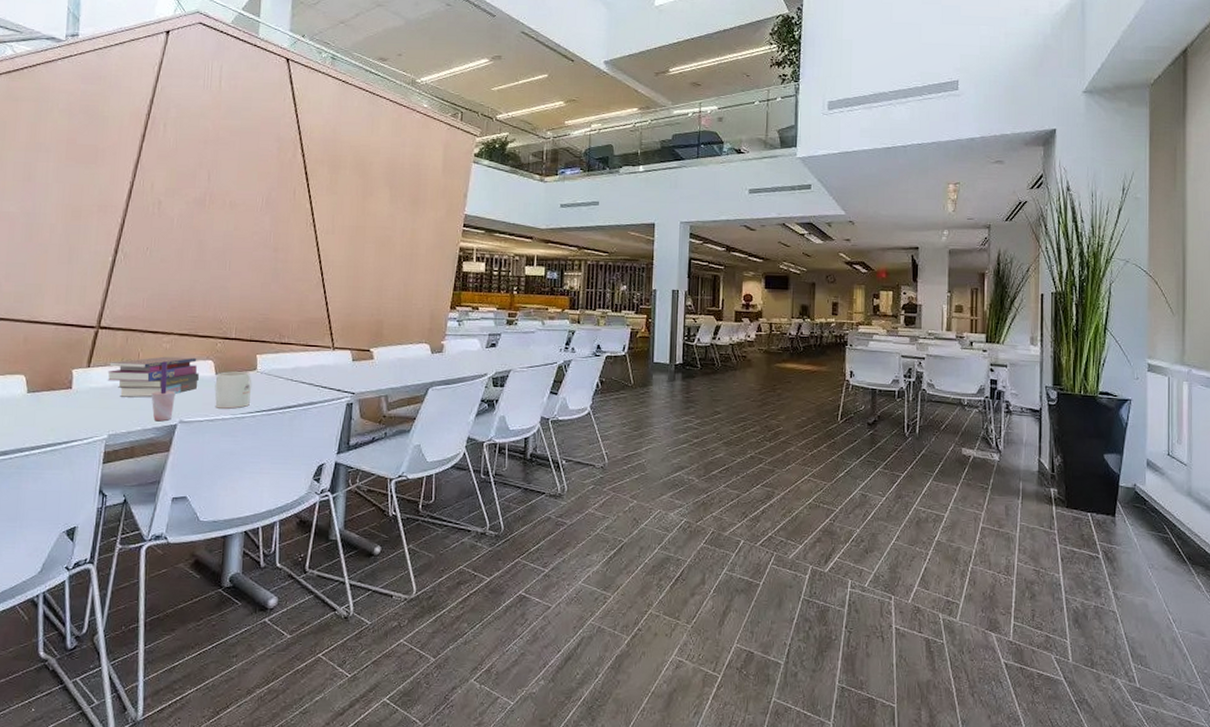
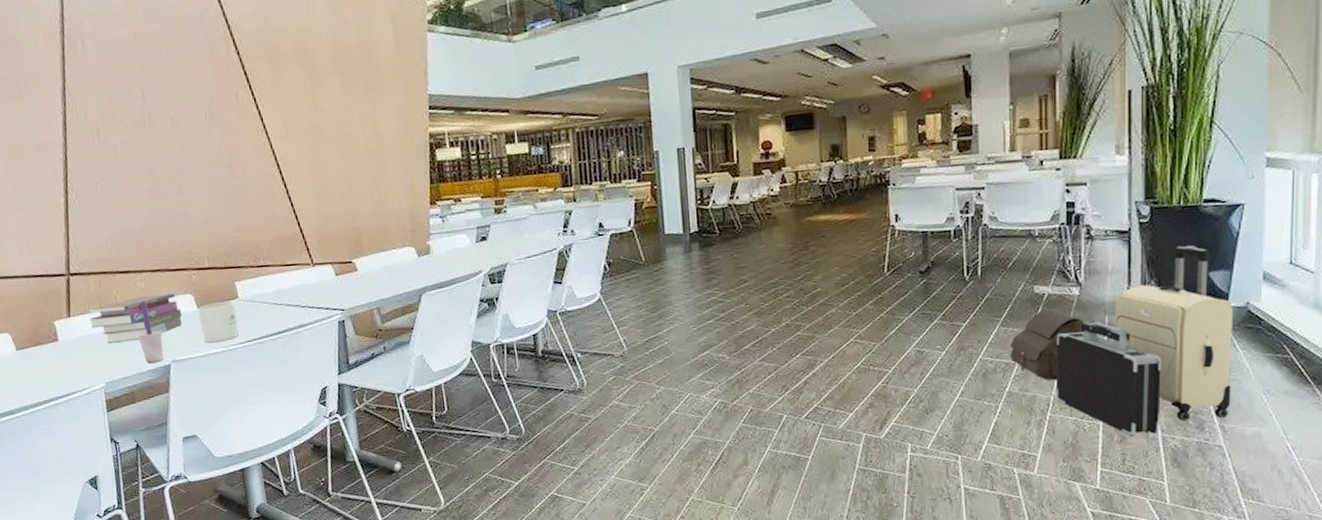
satchel: none [940,469,1003,534] -> present [1009,307,1085,380]
briefcase: none [977,484,1065,594] -> present [1055,320,1161,435]
suitcase: none [1028,428,1123,586] -> present [1115,245,1233,421]

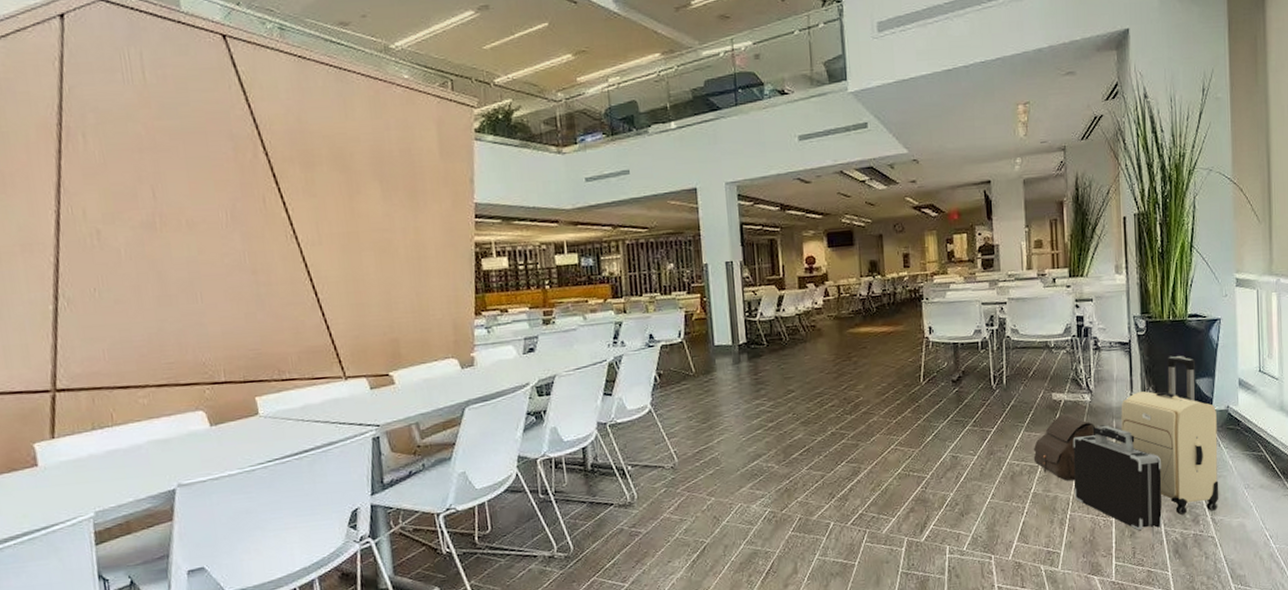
books: present [89,293,183,343] -> none [77,410,192,467]
beverage cup: present [137,301,165,364] -> none [137,419,169,489]
mug: present [199,301,239,343] -> none [211,418,258,464]

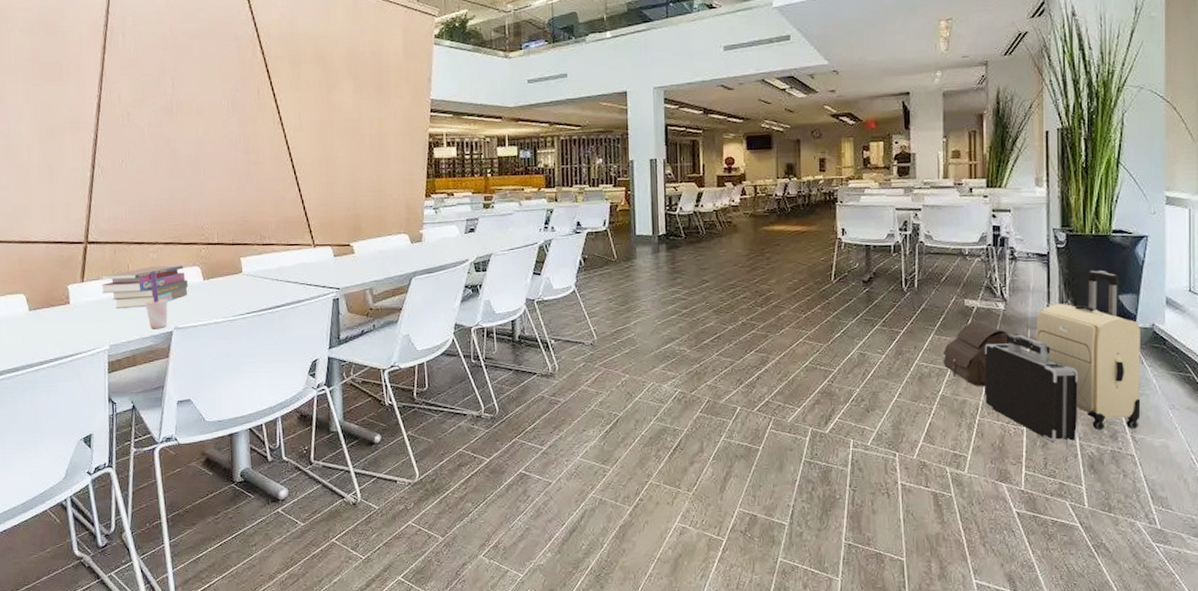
books: none [77,410,192,467] -> present [101,265,188,308]
beverage cup: none [137,419,169,489] -> present [145,271,168,330]

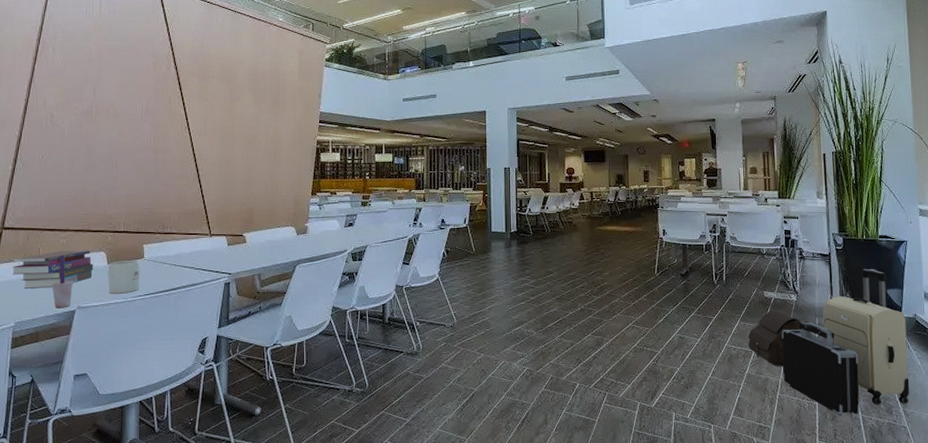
mug: none [204,275,240,313] -> present [107,260,141,294]

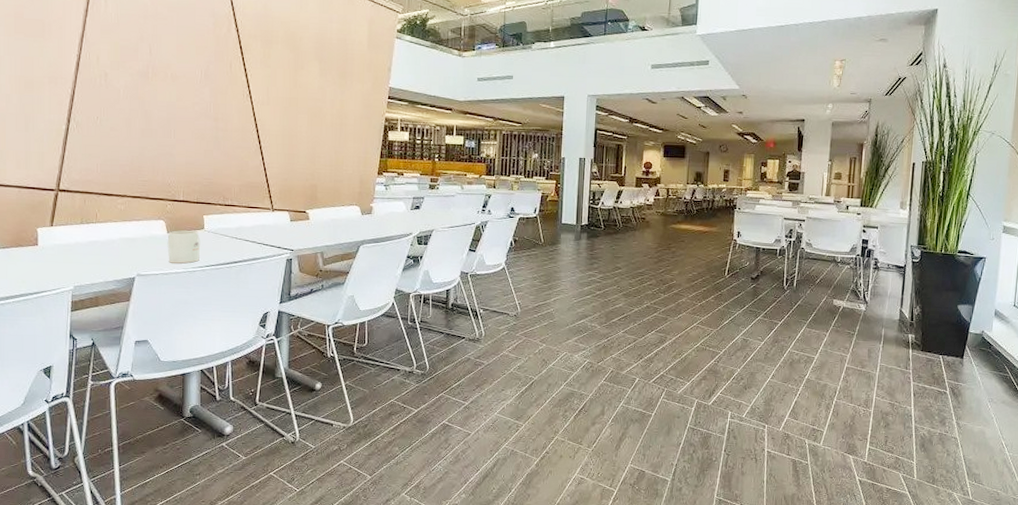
books: present [12,250,93,289] -> none [69,216,152,254]
beverage cup: present [51,255,73,308] -> none [110,221,132,275]
satchel: present [747,309,802,366] -> none [811,317,867,373]
briefcase: present [781,320,860,415] -> none [841,331,919,423]
suitcase: present [822,268,910,405] -> none [889,282,972,416]

